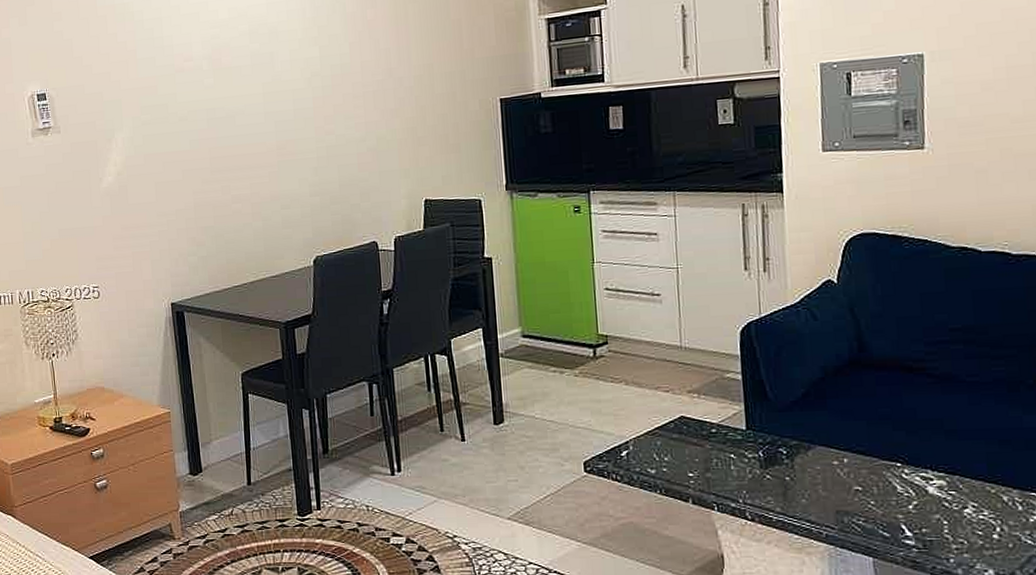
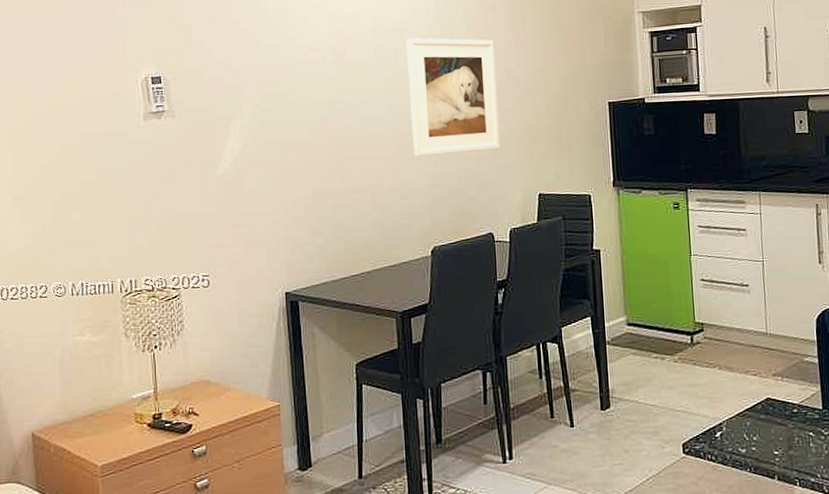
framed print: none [282,37,384,165] -> present [406,38,501,157]

